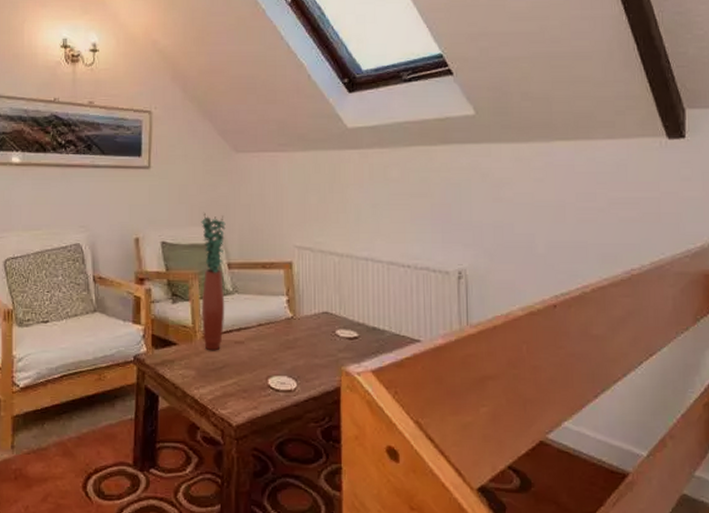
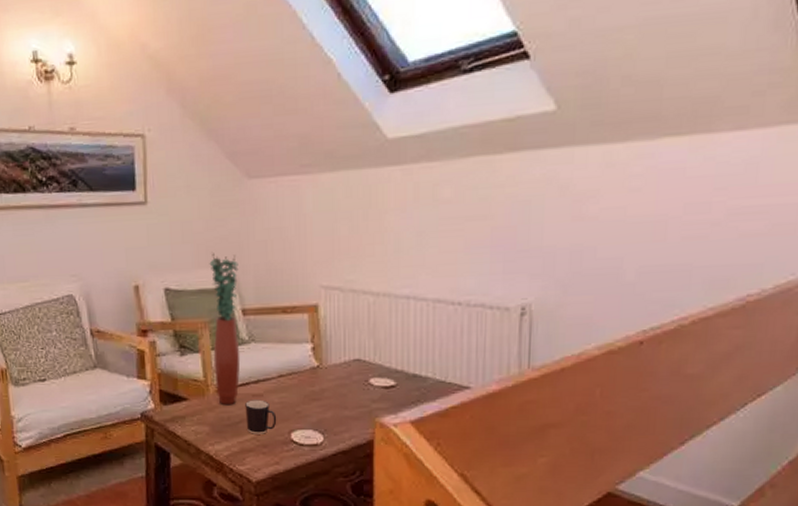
mug: none [228,346,256,379] -> present [245,399,277,434]

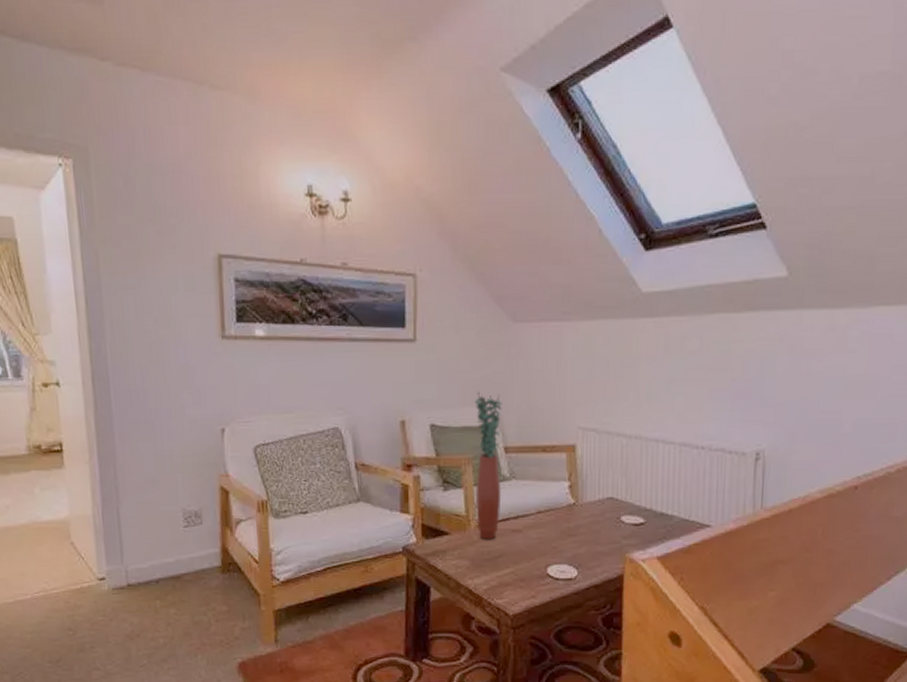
mug: present [245,399,277,434] -> none [505,535,534,569]

